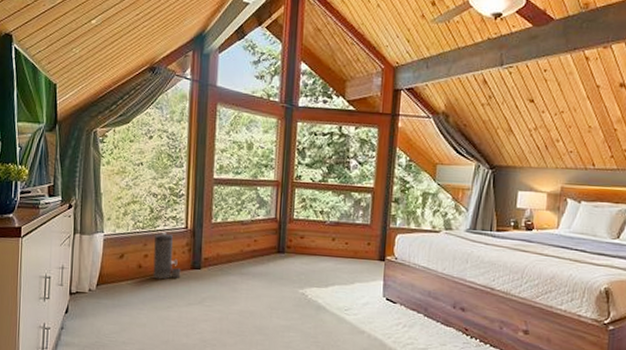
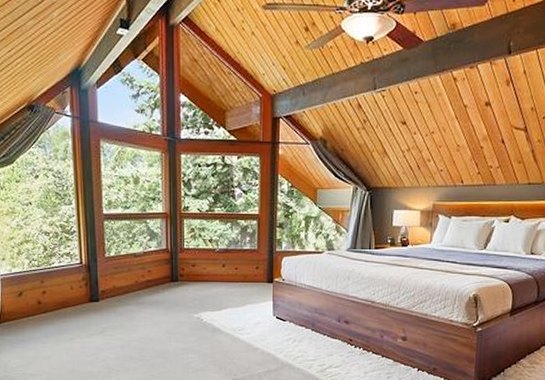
canister: present [153,233,181,280] -> none [51,269,80,314]

